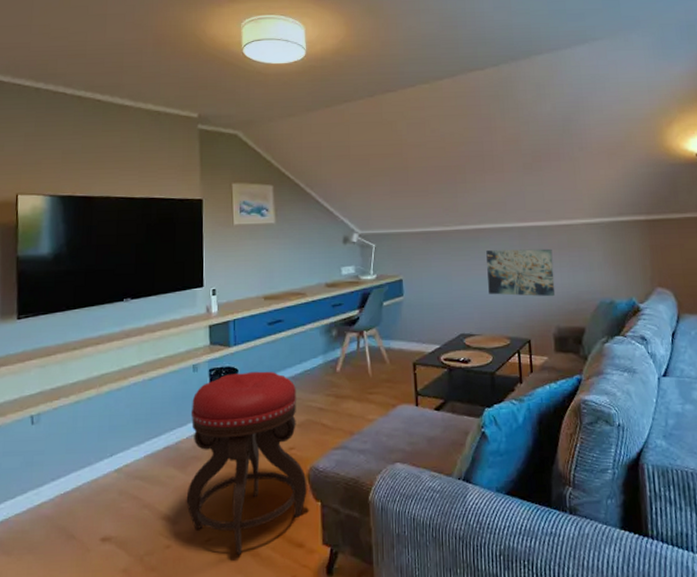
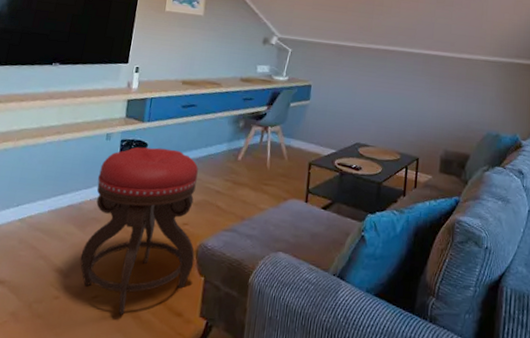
wall art: present [486,248,556,297] -> none [388,71,451,122]

